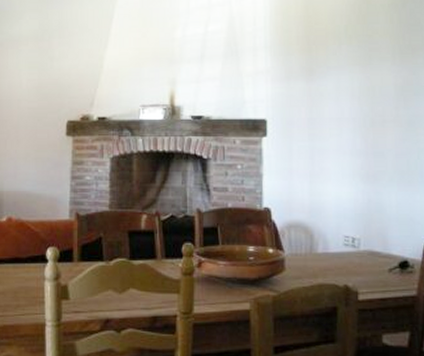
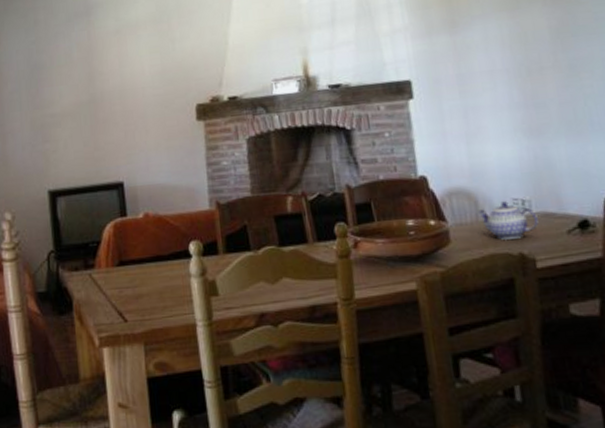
teapot: none [312,238,365,272] -> present [477,201,539,240]

